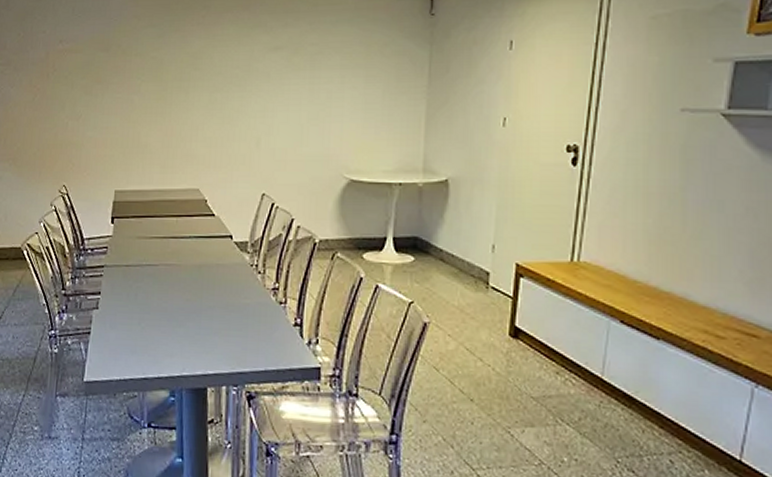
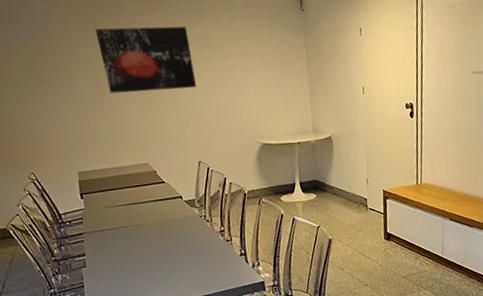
wall art: none [170,26,279,102] -> present [95,26,196,94]

